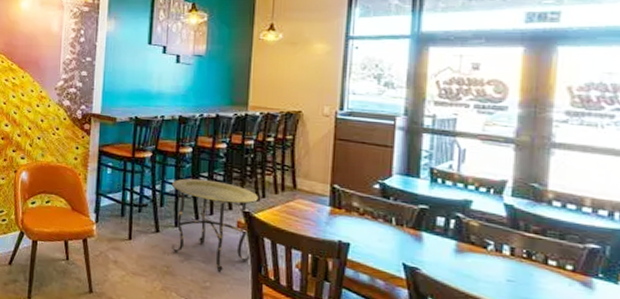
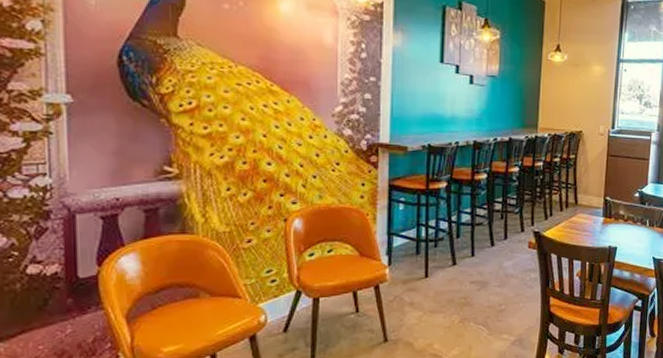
side table: present [172,178,258,273] -> none [468,204,546,294]

